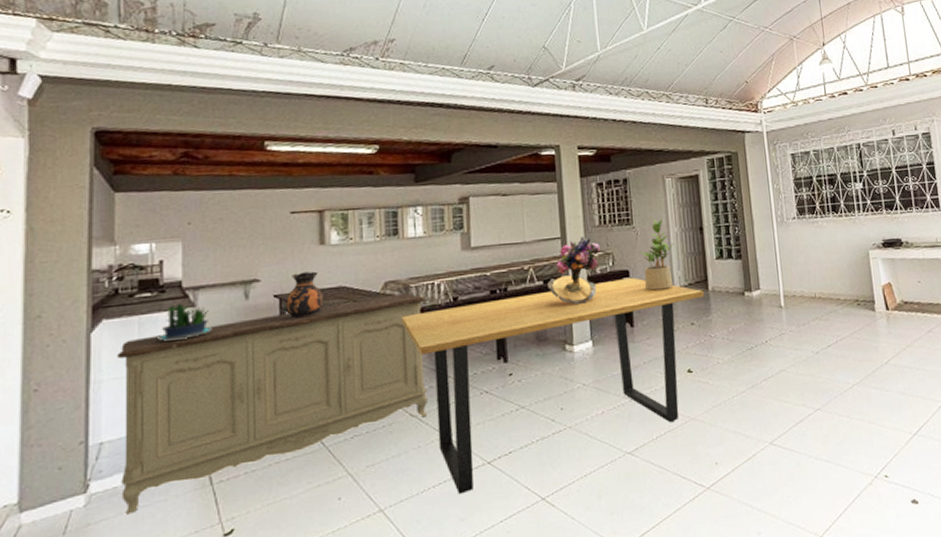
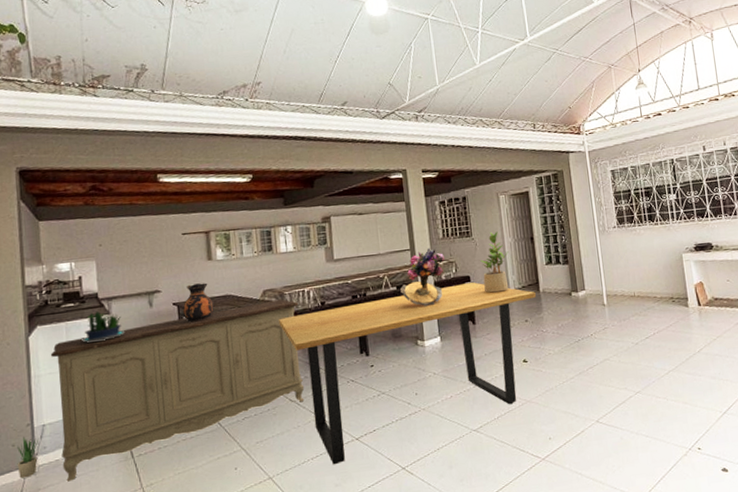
potted plant: none [63,457,94,511] -> present [17,436,39,479]

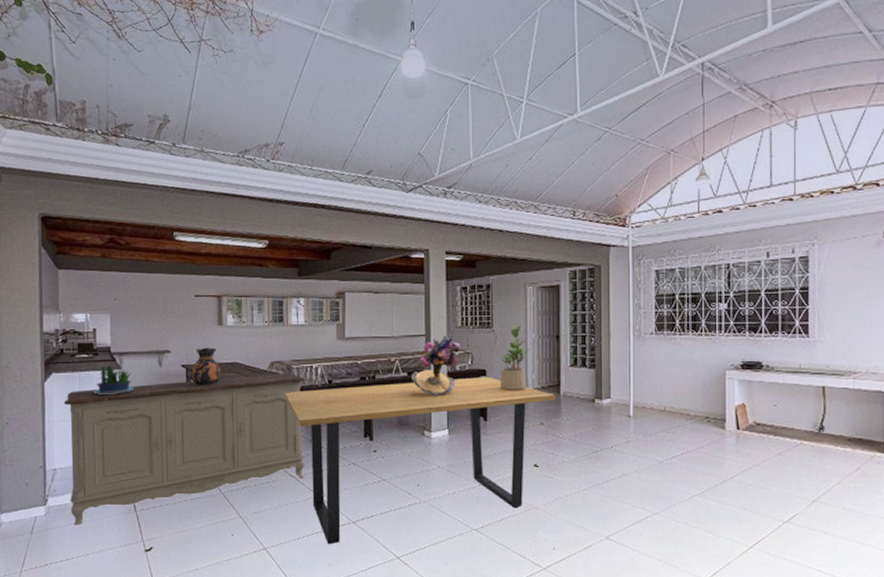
potted plant: present [17,436,39,479] -> none [29,477,50,517]

